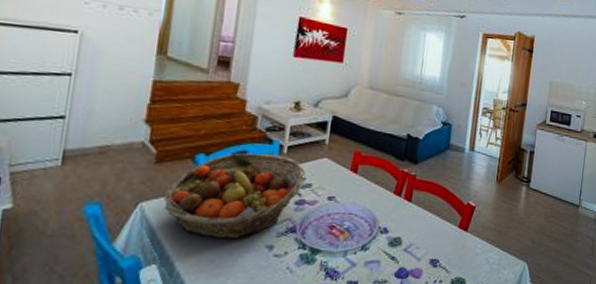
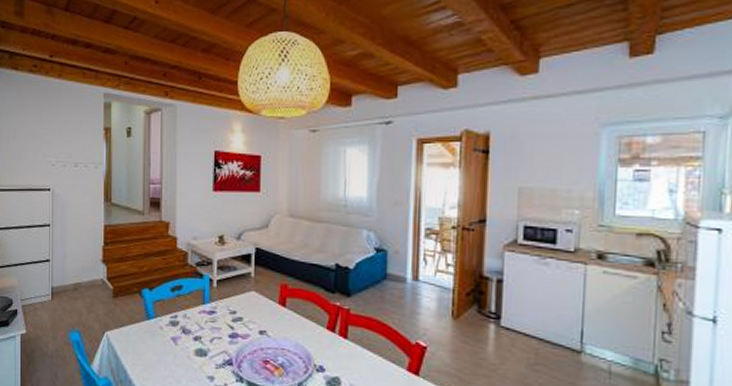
fruit basket: present [163,153,306,239] -> none [122,287,236,368]

